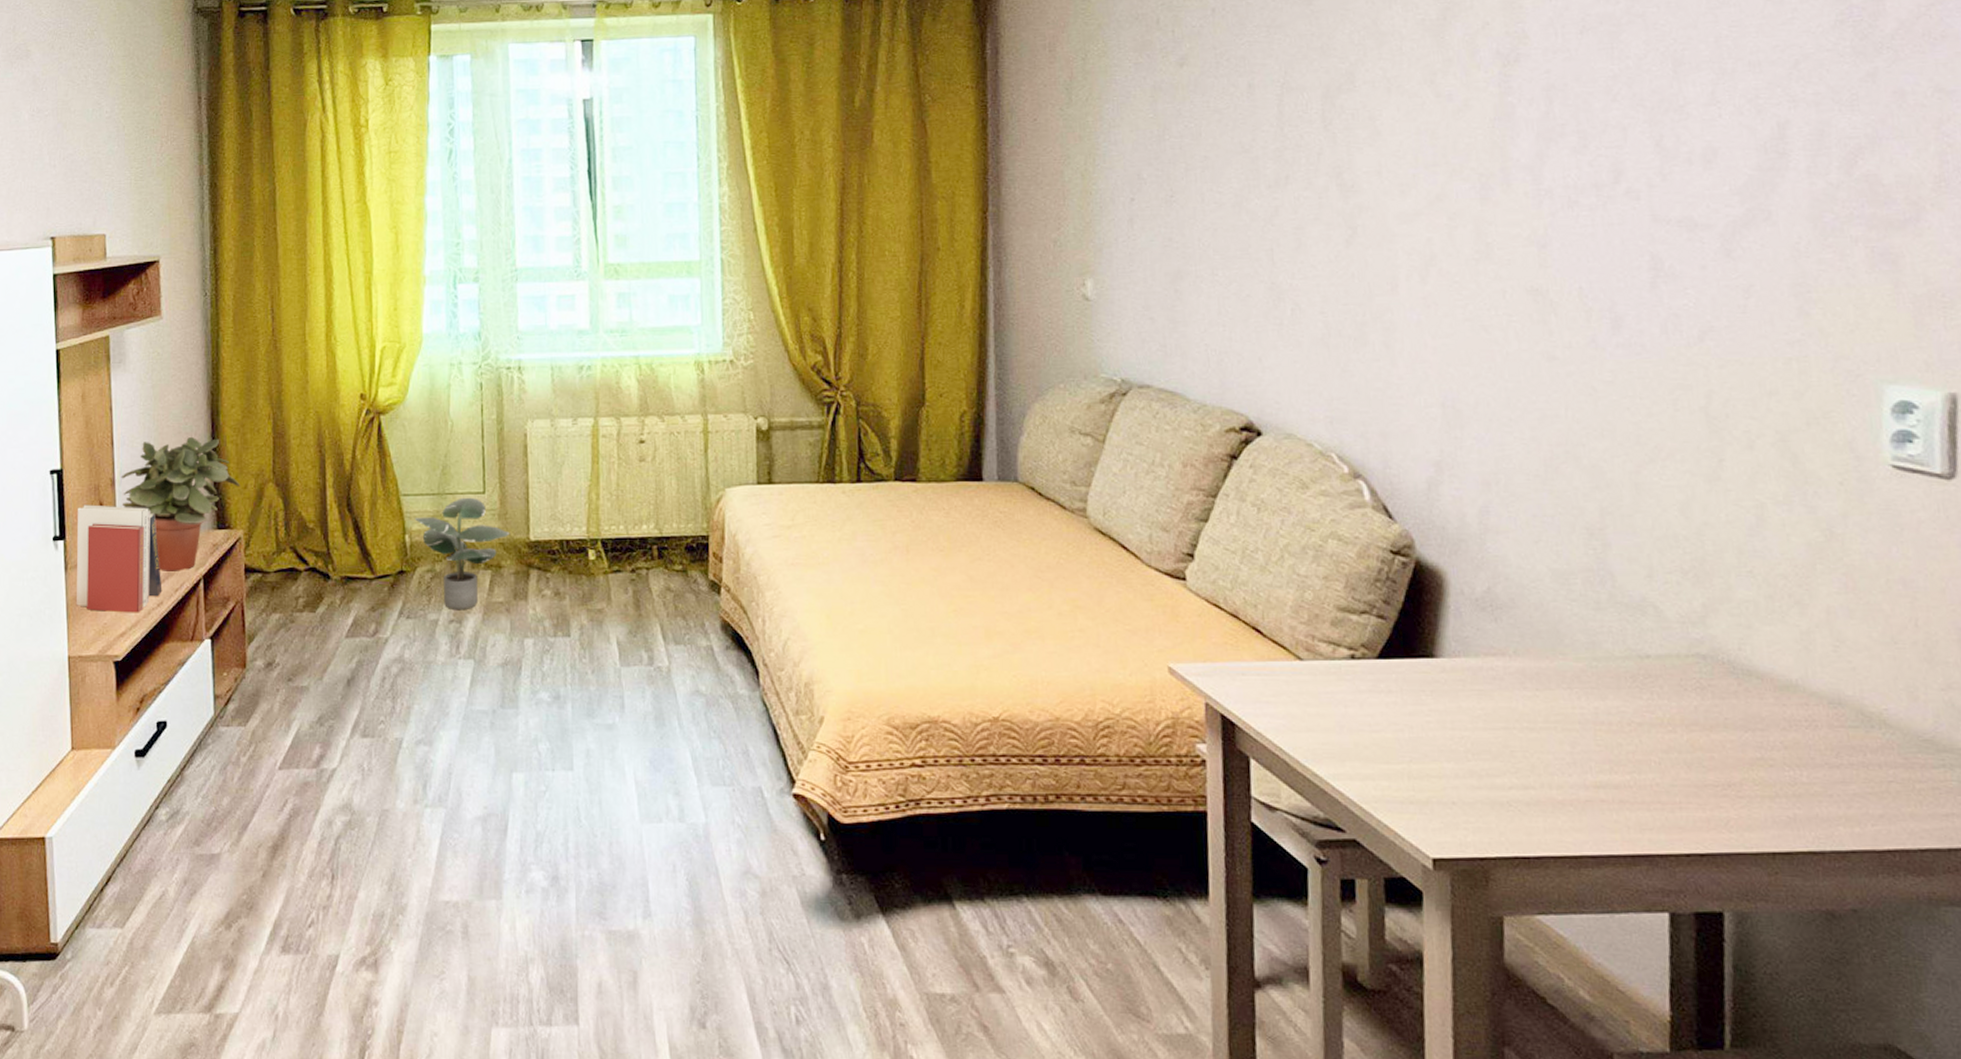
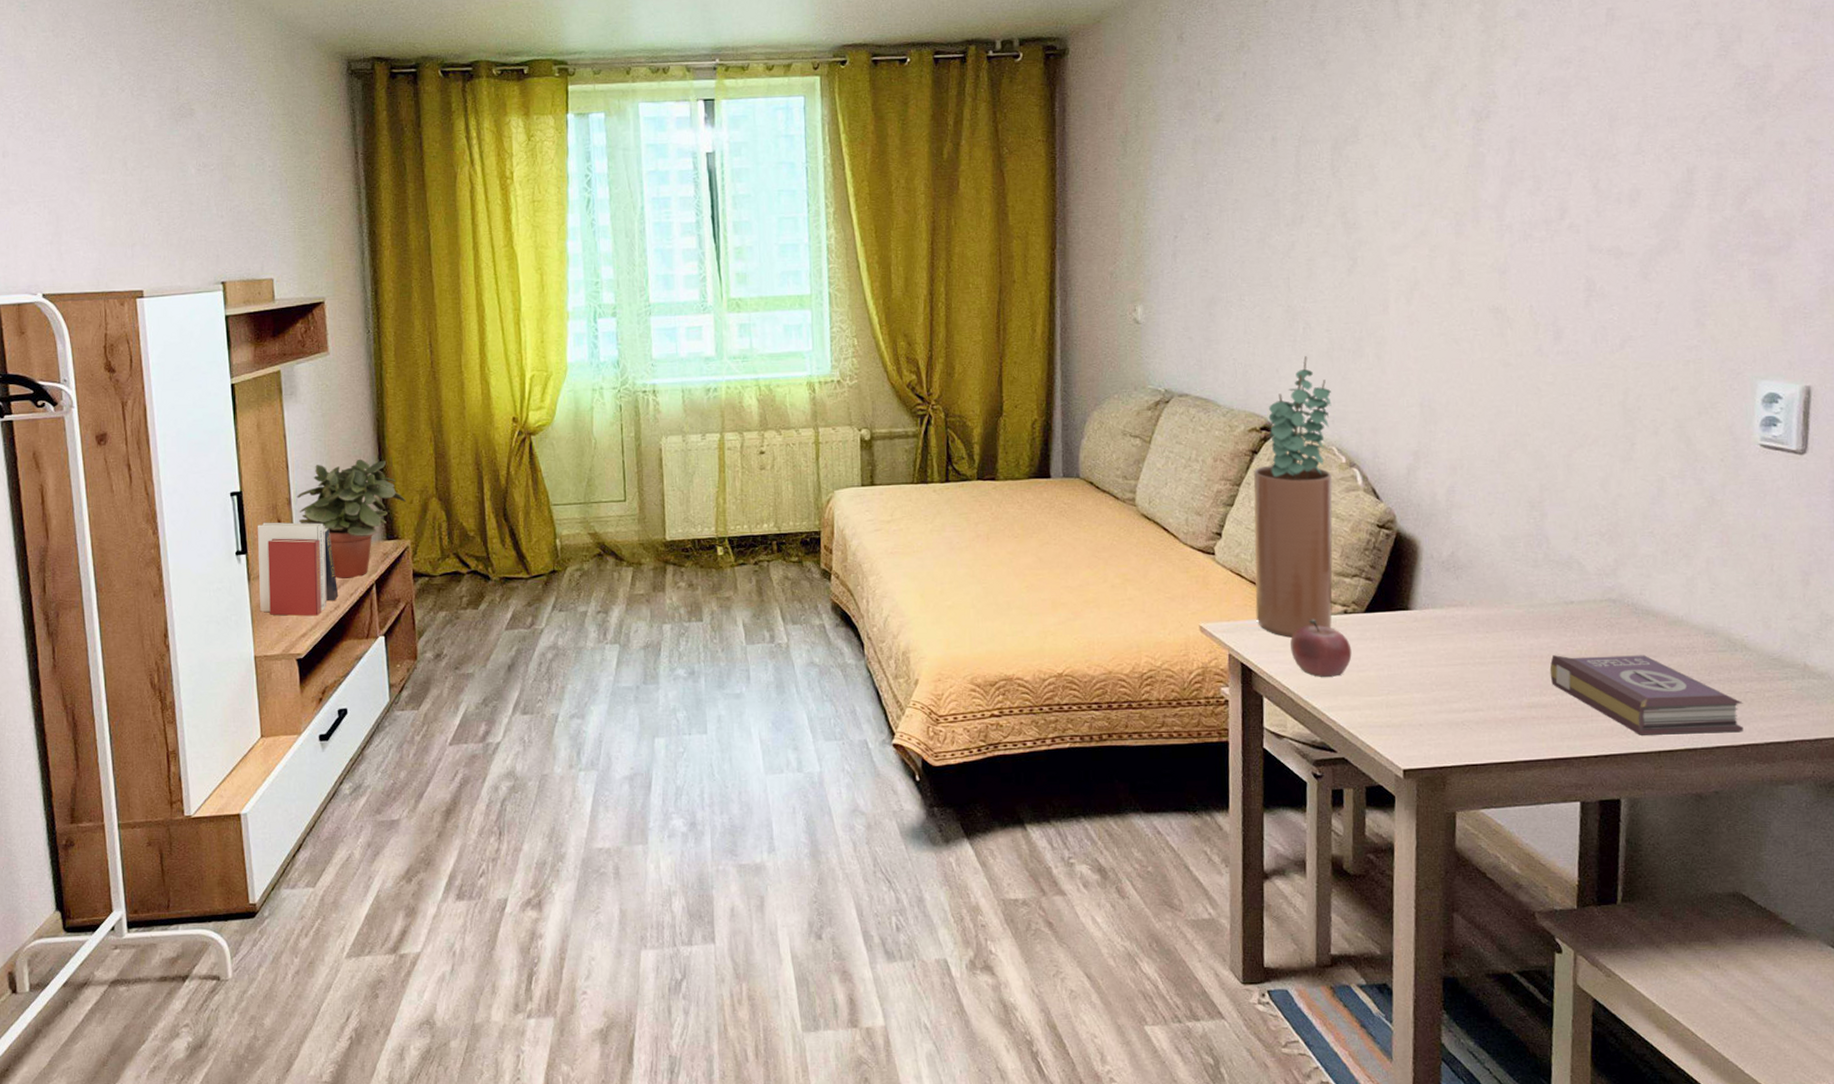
potted plant: present [414,497,510,609] -> none [563,505,649,602]
vase: none [1232,343,1336,686] -> present [1253,356,1333,638]
fruit: none [1282,663,1362,737] -> present [1289,618,1352,677]
book: none [1621,722,1888,834] -> present [1549,655,1743,735]

